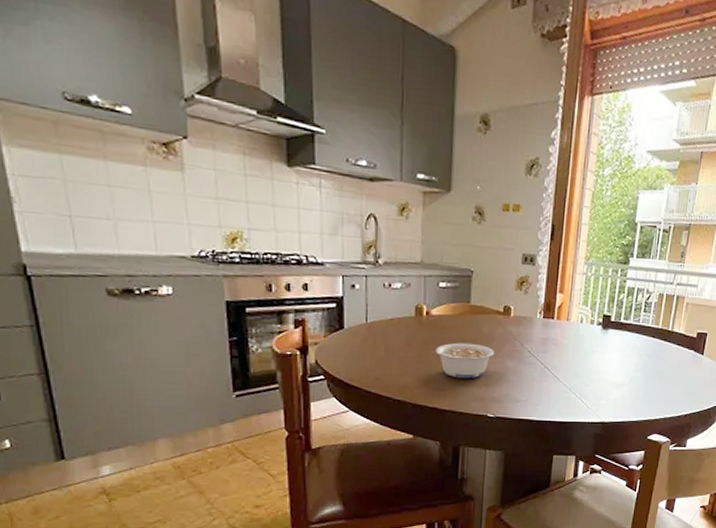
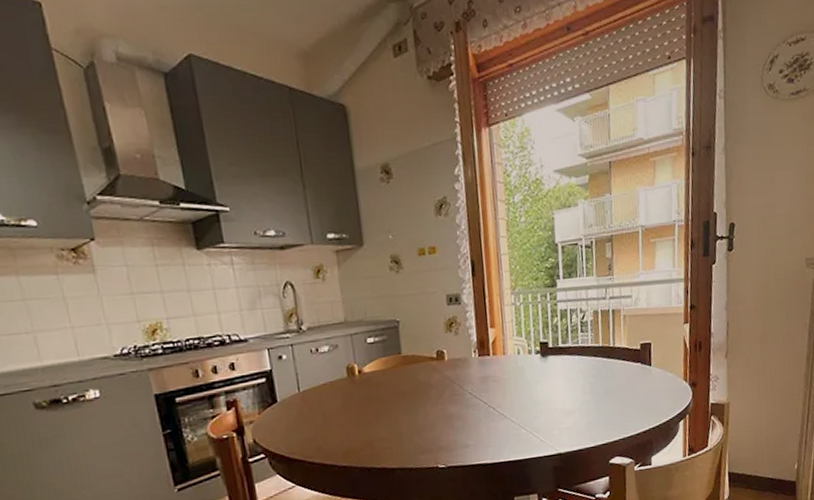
legume: present [433,342,495,379] -> none [371,394,435,433]

